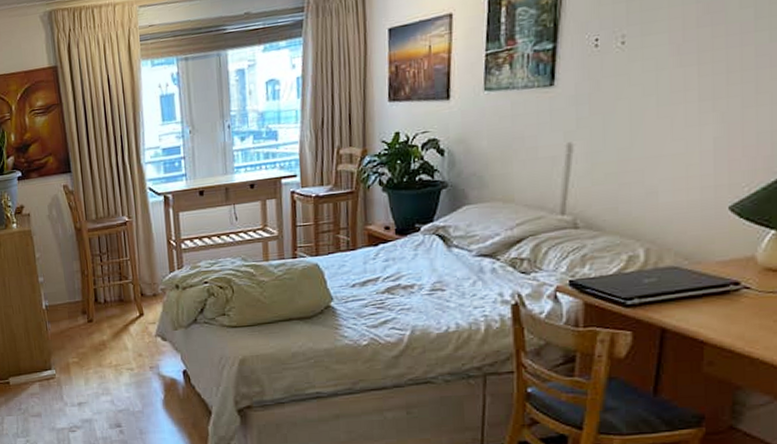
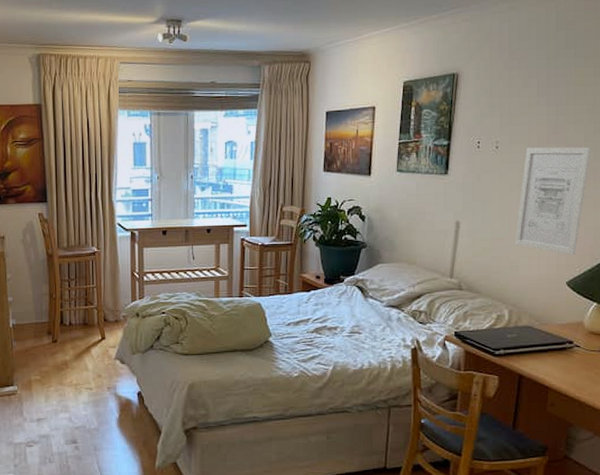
wall art: none [651,25,765,171] -> present [514,146,591,255]

